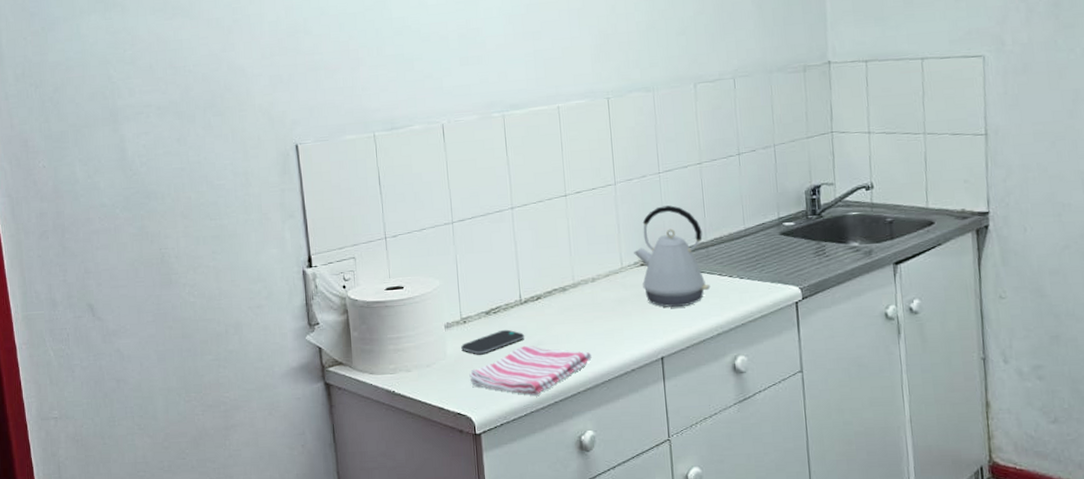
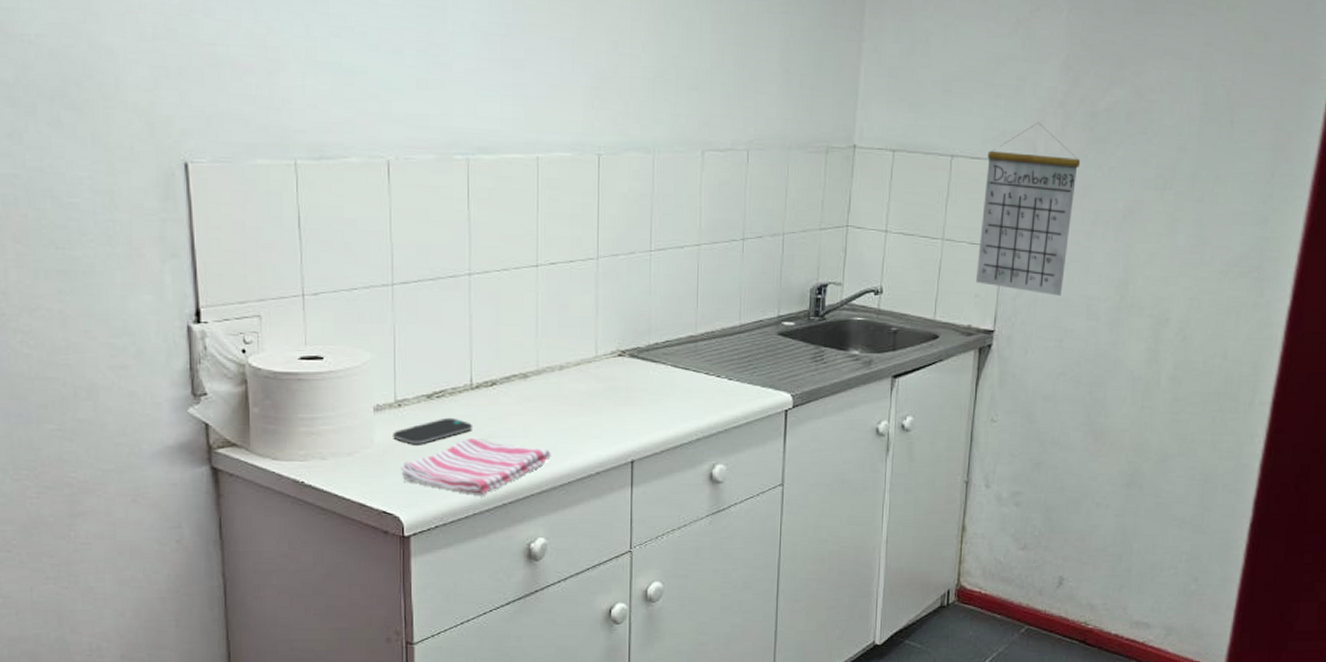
kettle: present [634,205,711,307] -> none [612,290,695,405]
calendar: none [956,17,1053,174] -> present [975,122,1081,296]

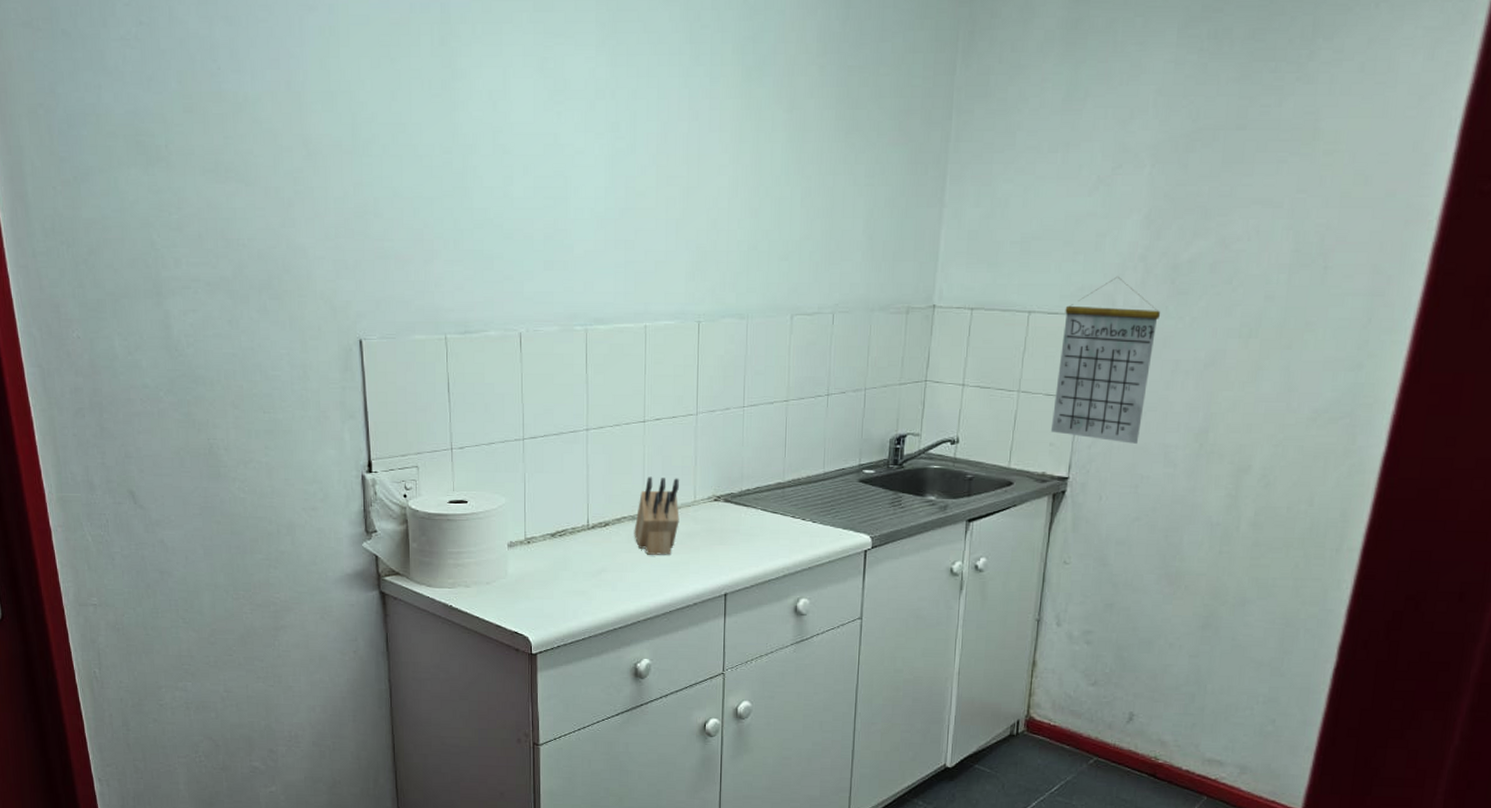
smartphone: present [393,417,474,445] -> none [523,553,590,577]
dish towel: present [401,437,551,496] -> none [529,570,655,621]
knife block: none [526,328,579,418] -> present [634,476,680,555]

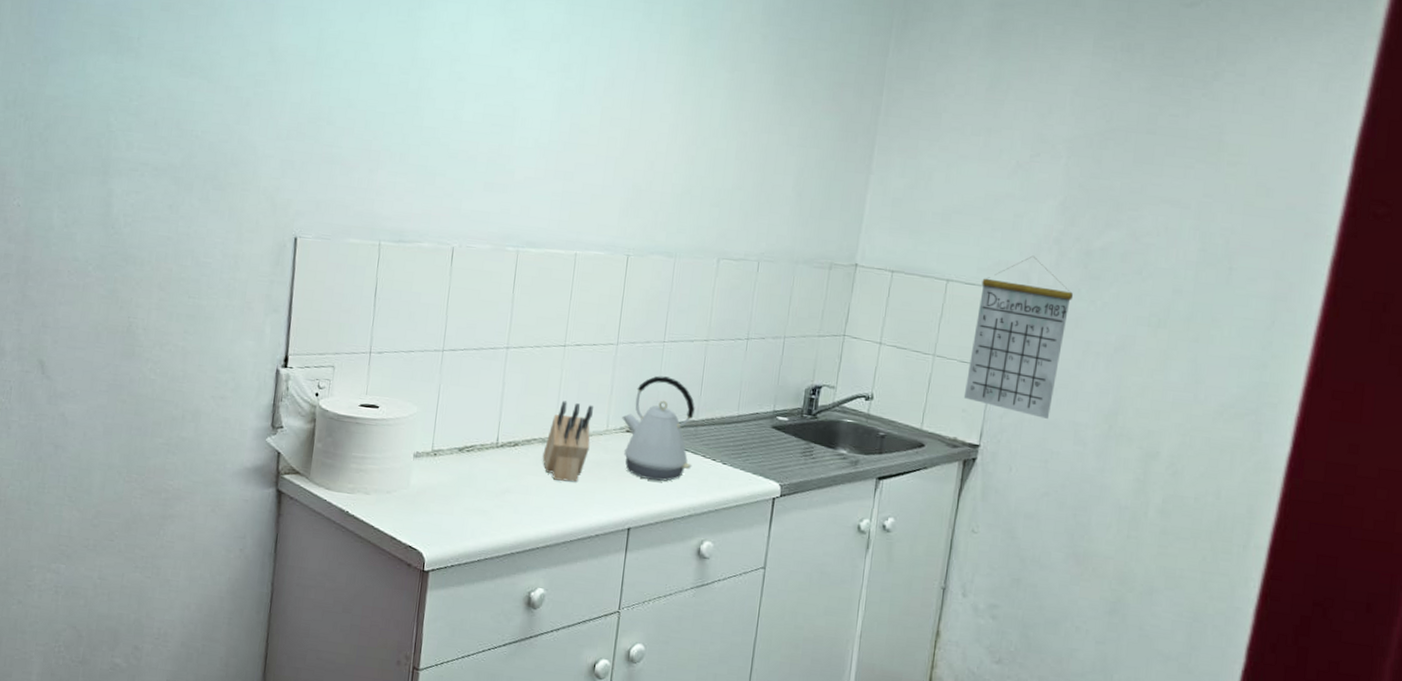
kettle: none [709,442,782,545] -> present [622,375,695,481]

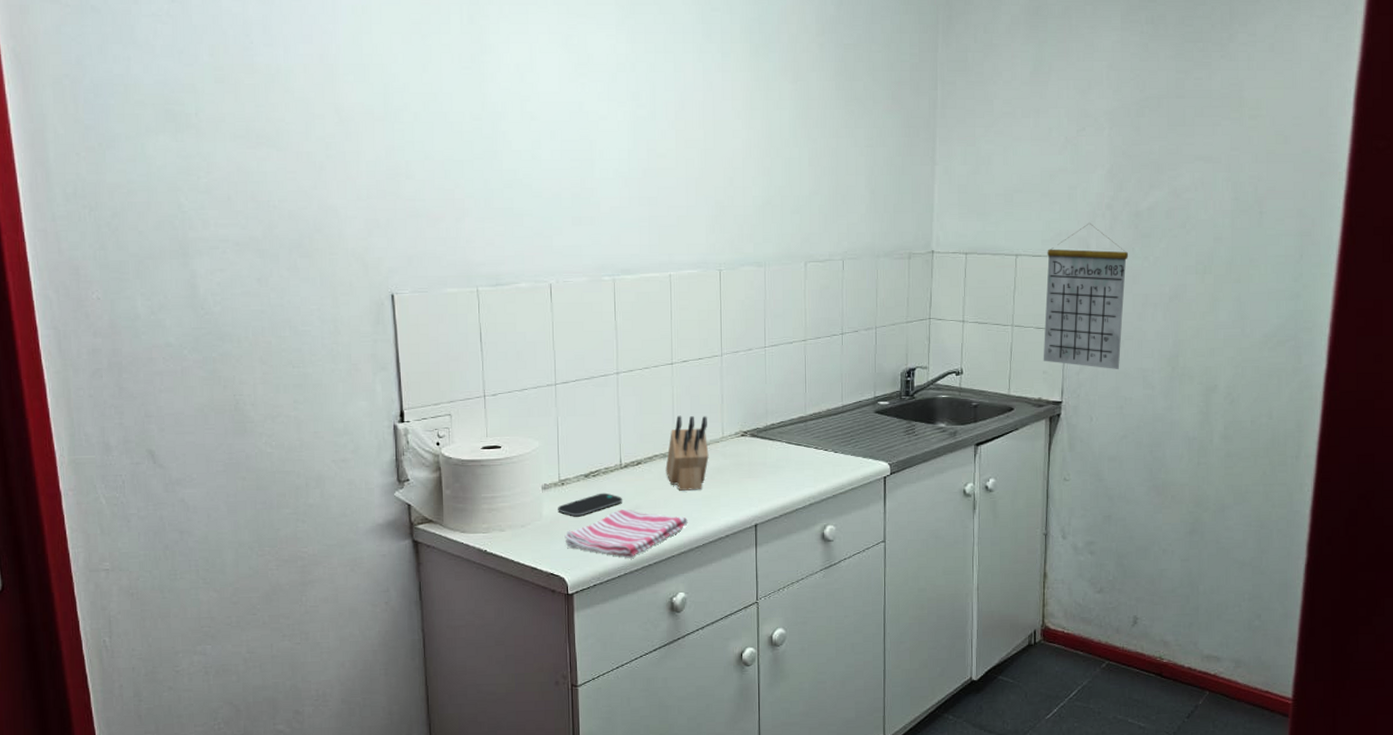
smartphone: none [426,469,495,491] -> present [558,492,623,517]
dish towel: none [428,489,558,543] -> present [564,509,688,558]
kettle: present [622,375,695,481] -> none [735,379,807,477]

